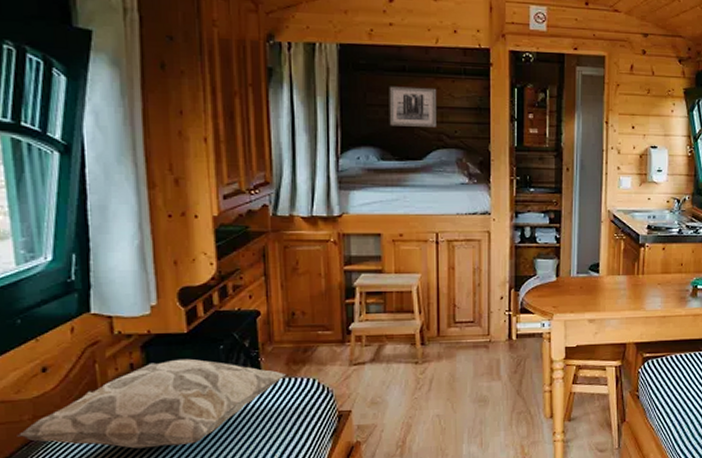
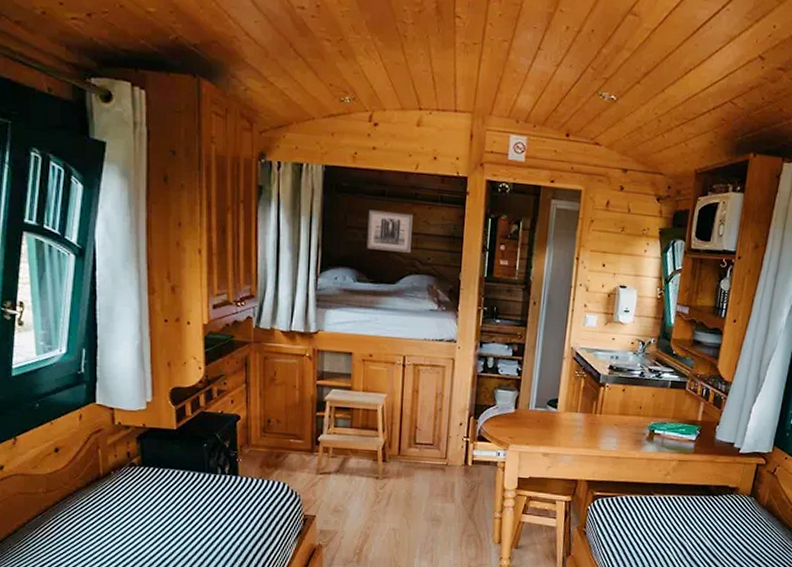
decorative pillow: present [17,358,287,449] -> none [33,452,261,530]

